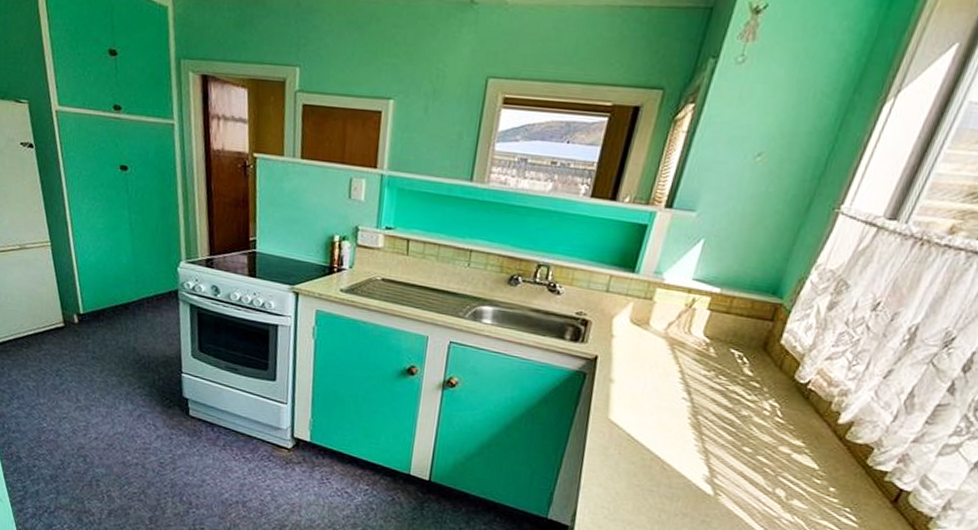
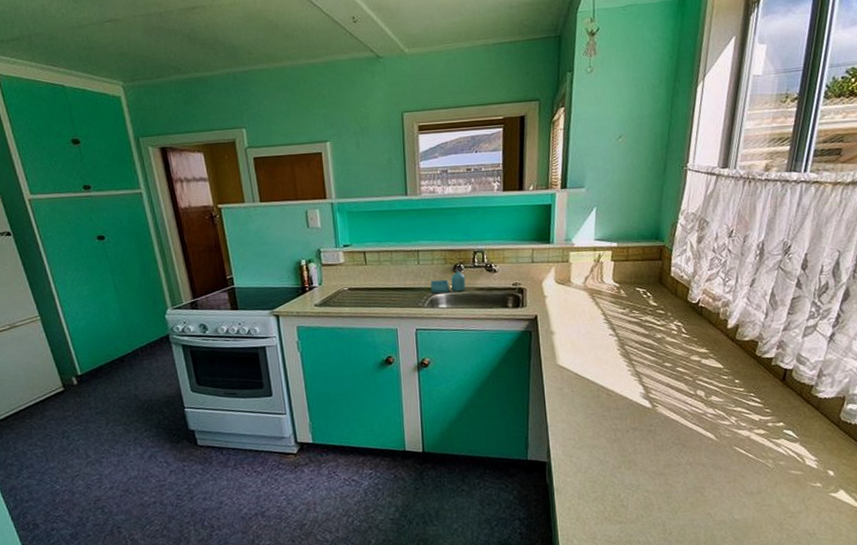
soap dispenser: none [476,283,522,309] -> present [430,271,466,294]

